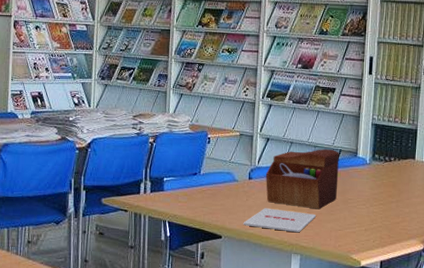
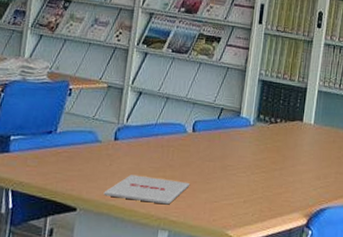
sewing box: present [266,148,339,210] -> none [134,106,221,177]

